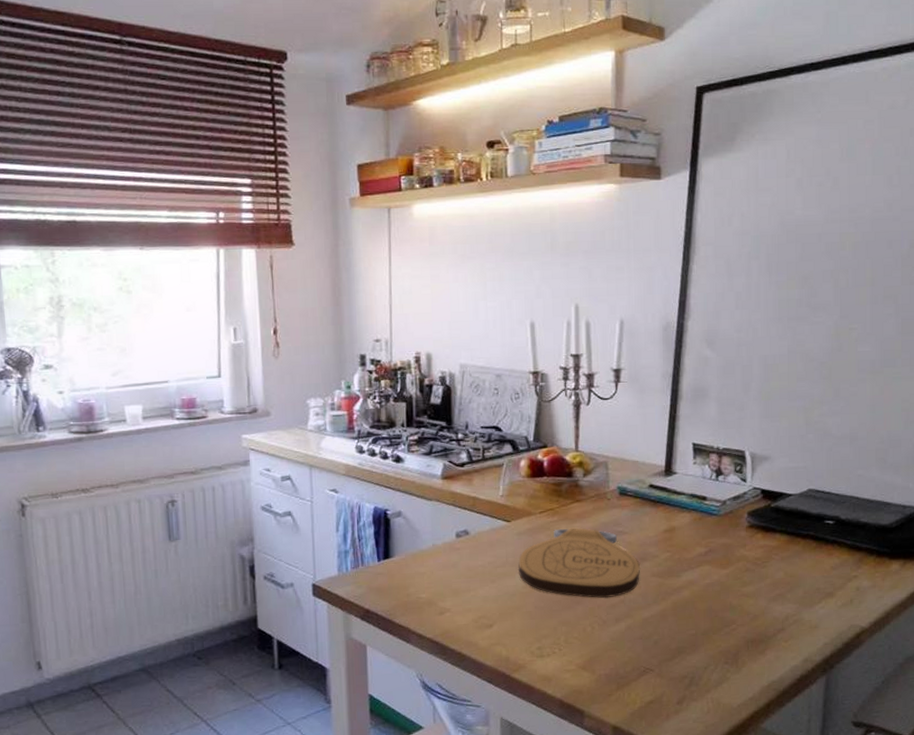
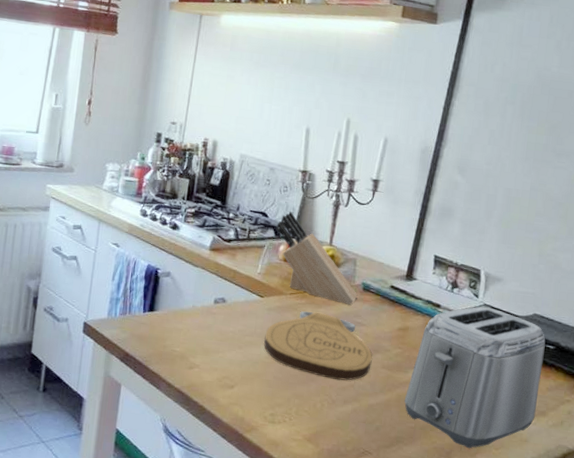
knife block: none [513,420,615,514] -> present [276,211,358,305]
toaster: none [680,490,824,646] -> present [404,306,546,449]

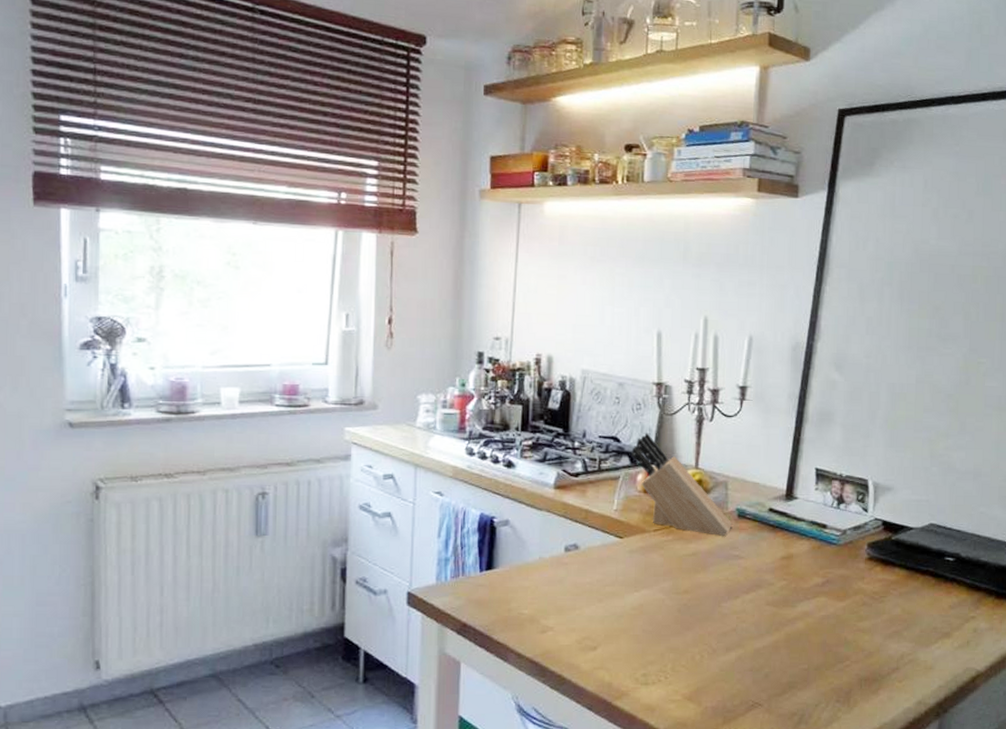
cutting board: present [263,311,373,381] -> none [627,548,755,626]
toaster: present [404,306,546,449] -> none [794,522,944,685]

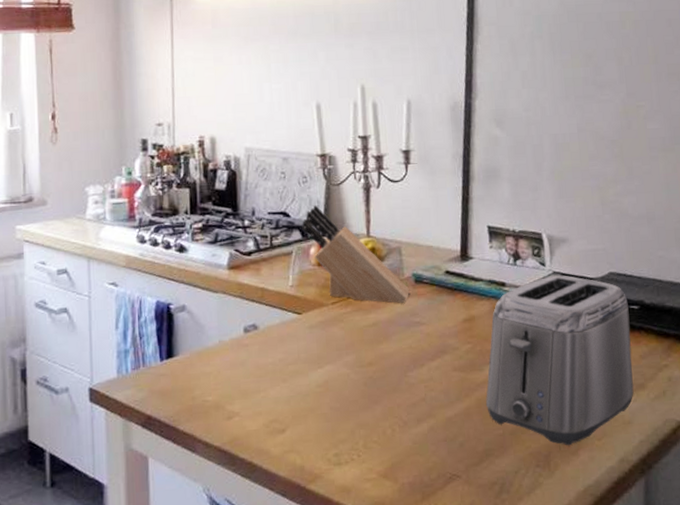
toaster: none [794,522,944,685] -> present [485,275,634,446]

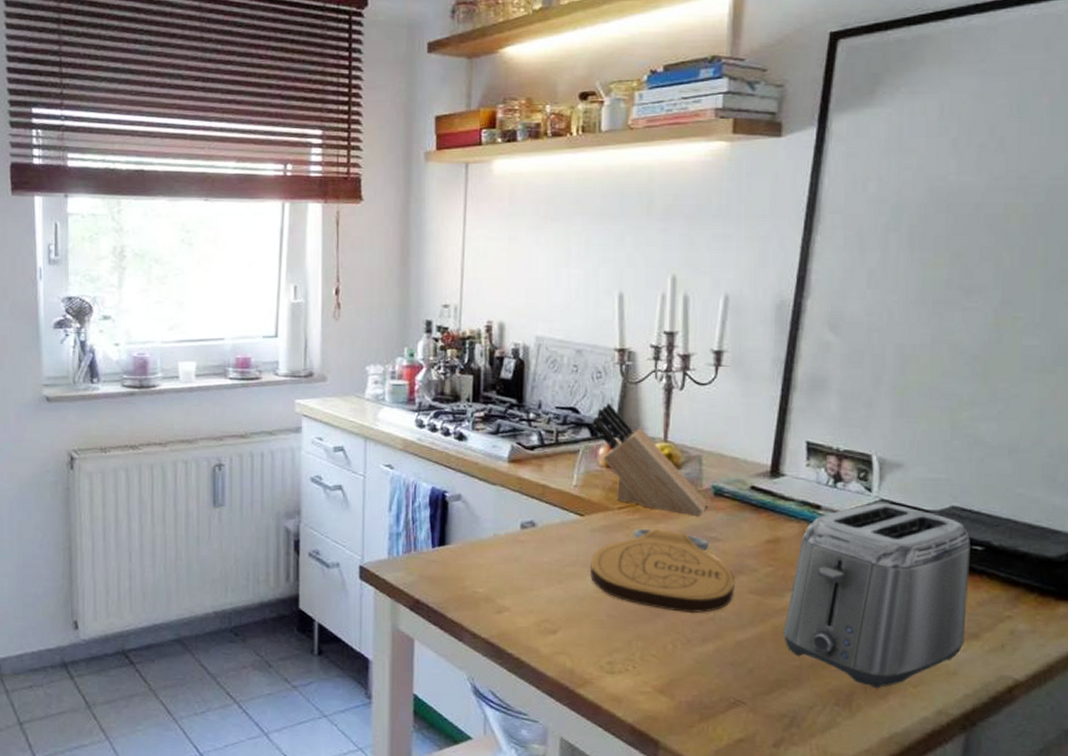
cutting board: none [310,319,441,397] -> present [589,528,736,614]

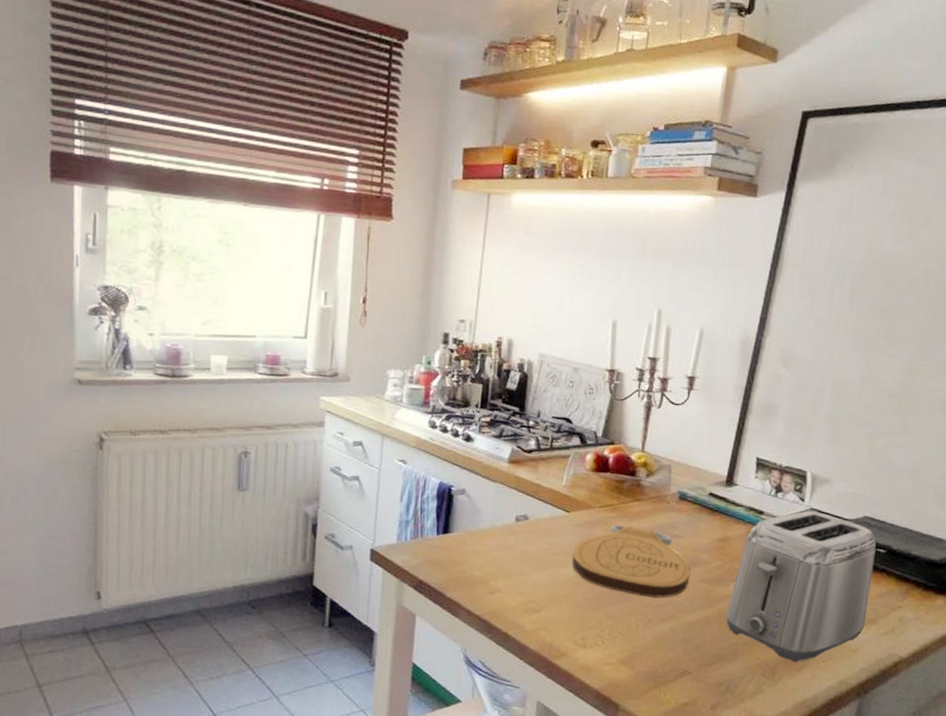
knife block: present [592,403,708,515] -> none [582,416,674,516]

